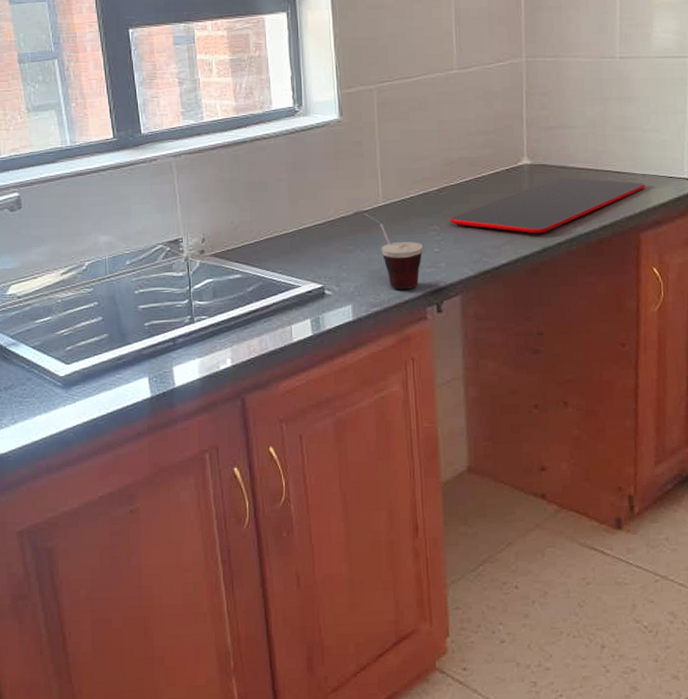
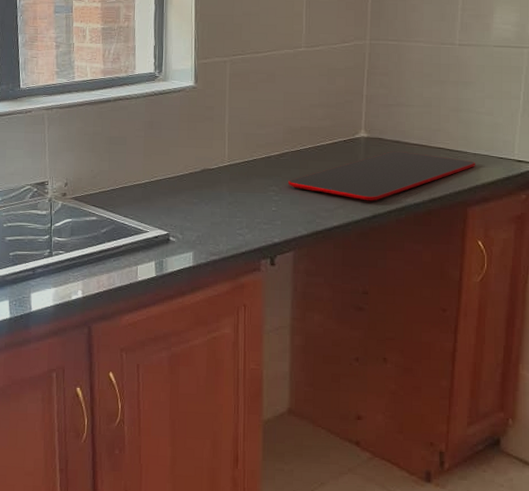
cup: present [364,212,423,289] -> none [210,170,261,242]

